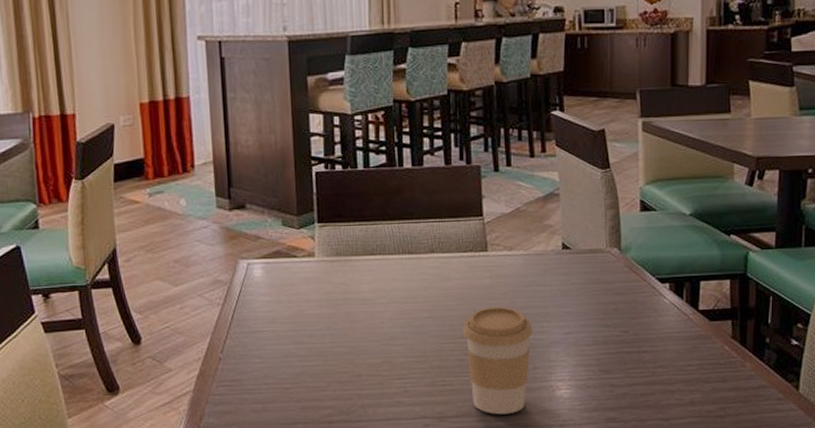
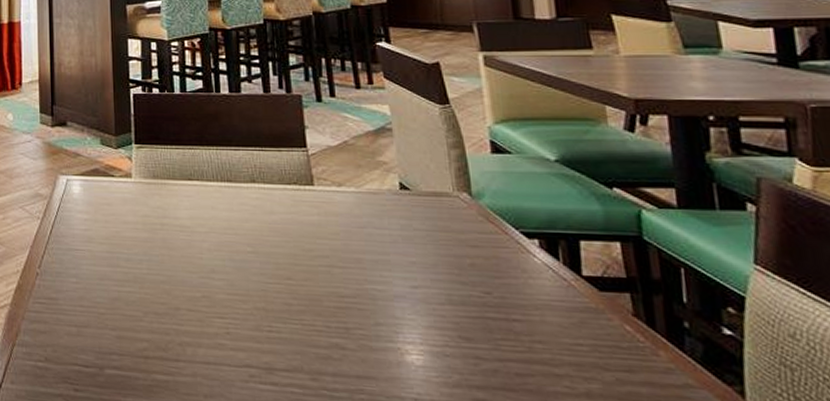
coffee cup: present [463,306,533,415] -> none [290,247,372,377]

